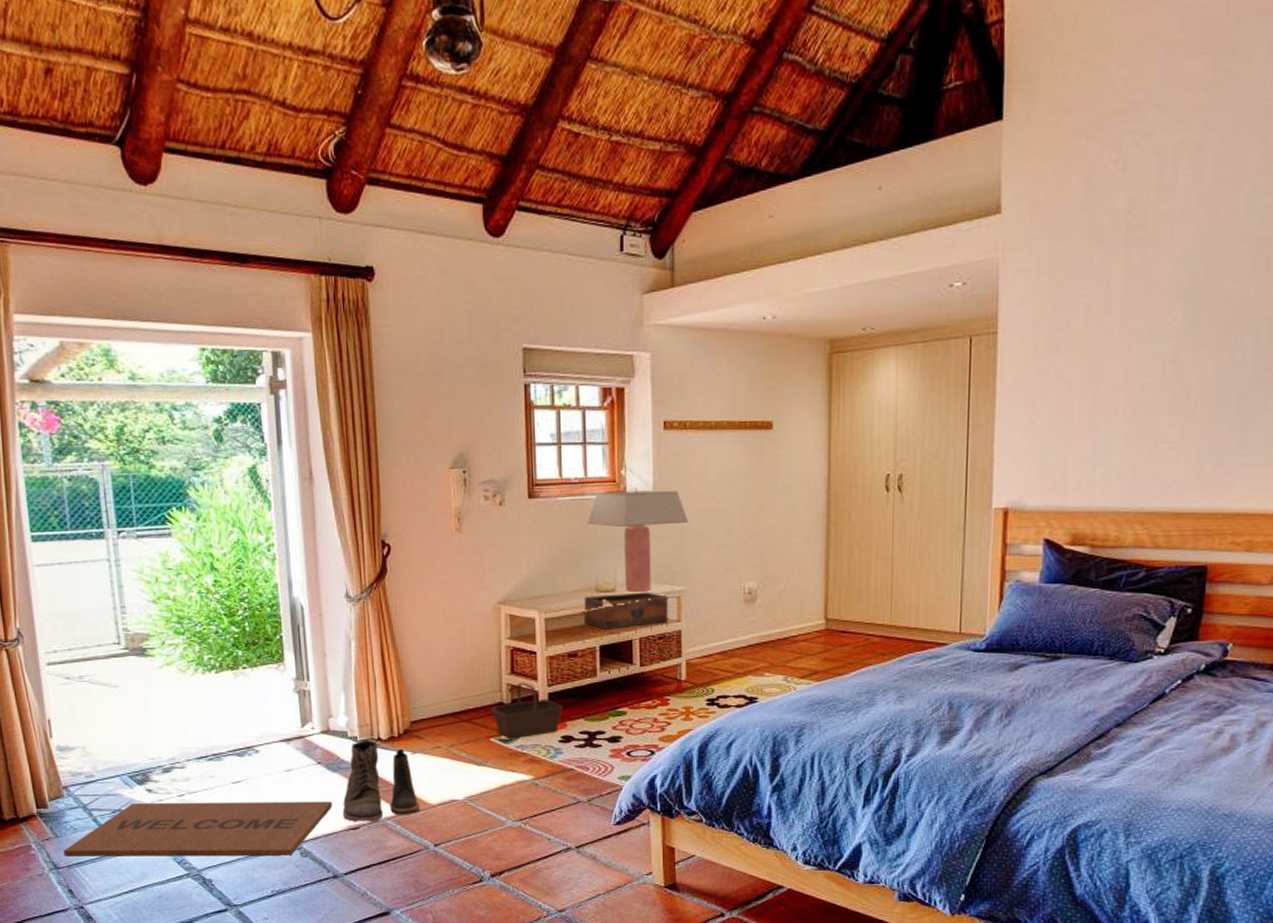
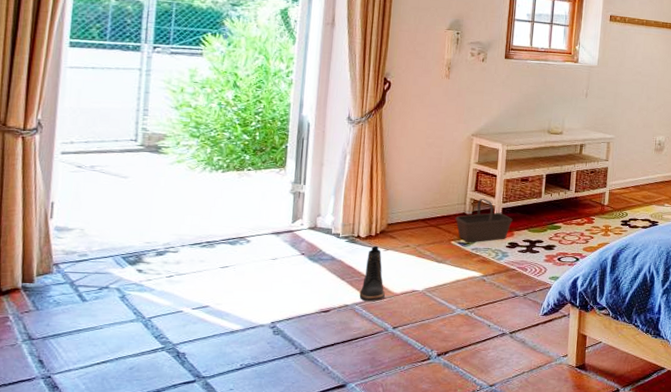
doormat: present [63,801,333,856] -> none [41,282,309,333]
boot: present [342,739,384,822] -> none [316,236,357,306]
decorative box: present [583,592,668,629] -> none [536,136,601,163]
table lamp: present [587,486,689,592] -> none [546,59,621,137]

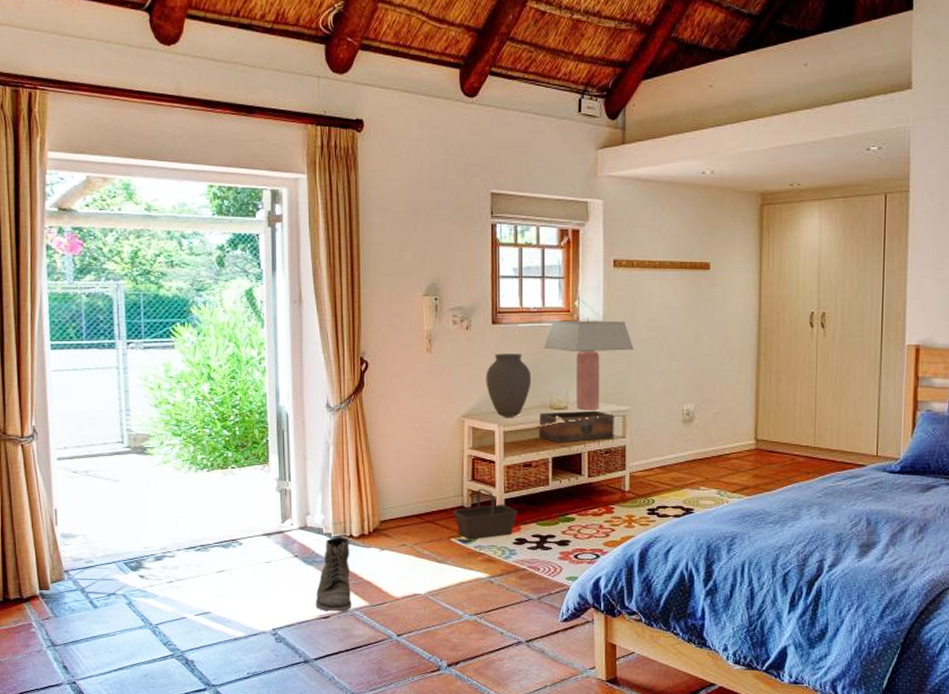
boot: none [316,236,357,306] -> present [315,536,352,612]
boot: present [359,245,385,302] -> none [358,545,385,607]
vase: none [495,84,535,139] -> present [486,354,532,417]
decorative box: none [536,136,601,163] -> present [538,410,614,443]
table lamp: none [546,59,621,137] -> present [543,316,634,410]

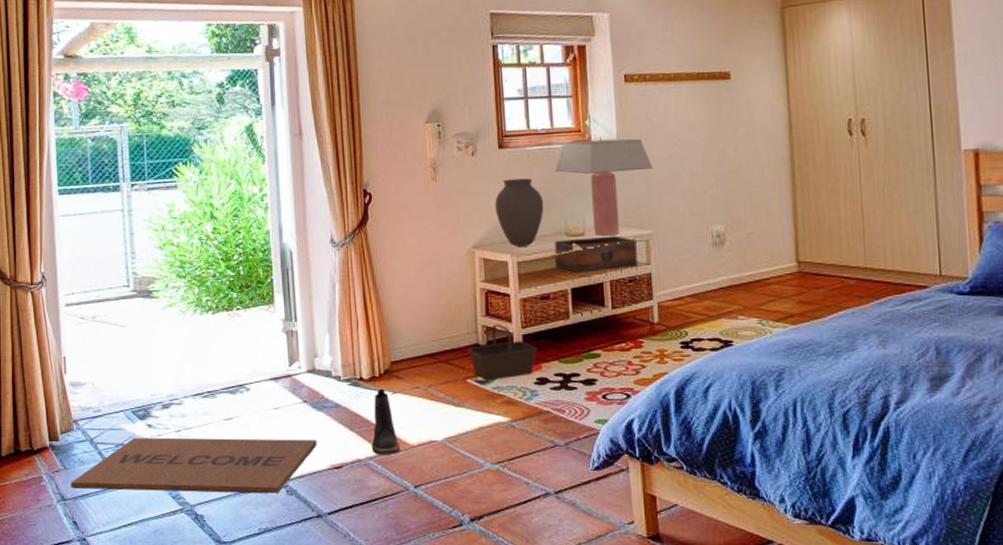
doormat: none [61,588,307,640] -> present [71,437,317,493]
boot: present [315,536,352,612] -> none [326,379,365,461]
boot: none [358,545,385,607] -> present [371,388,400,455]

